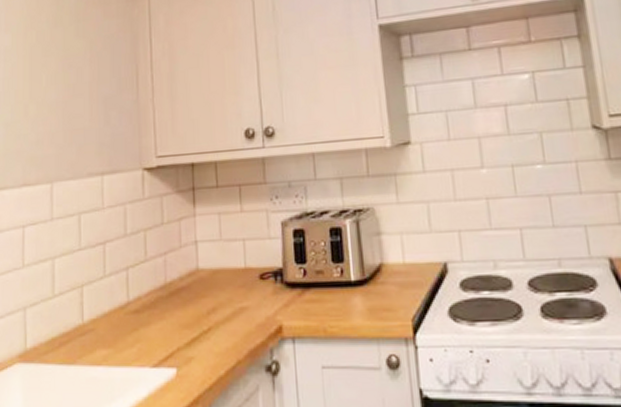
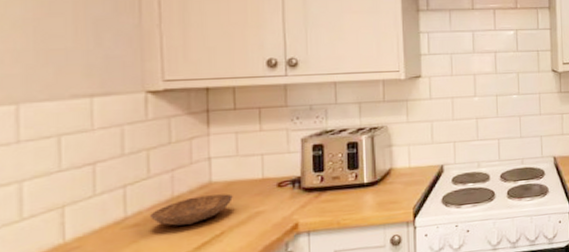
bowl: none [148,283,218,316] -> present [150,193,233,226]

